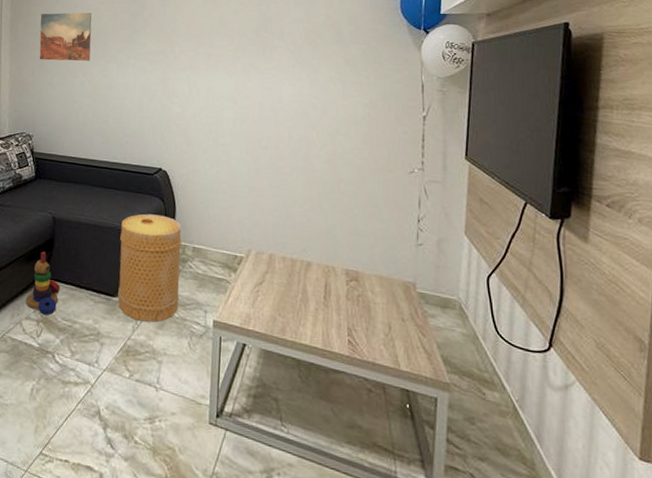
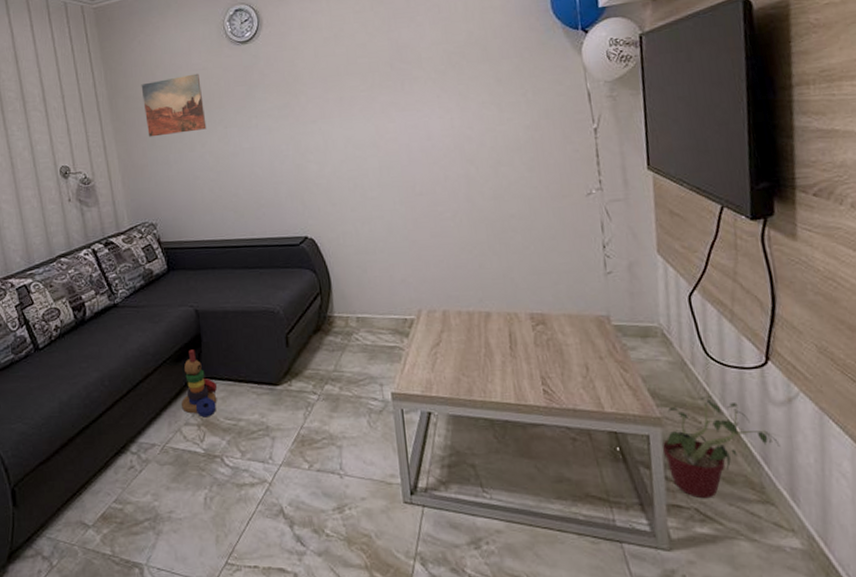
basket: present [118,214,182,322] -> none [272,288,351,407]
potted plant: none [447,370,555,466] -> present [662,395,781,499]

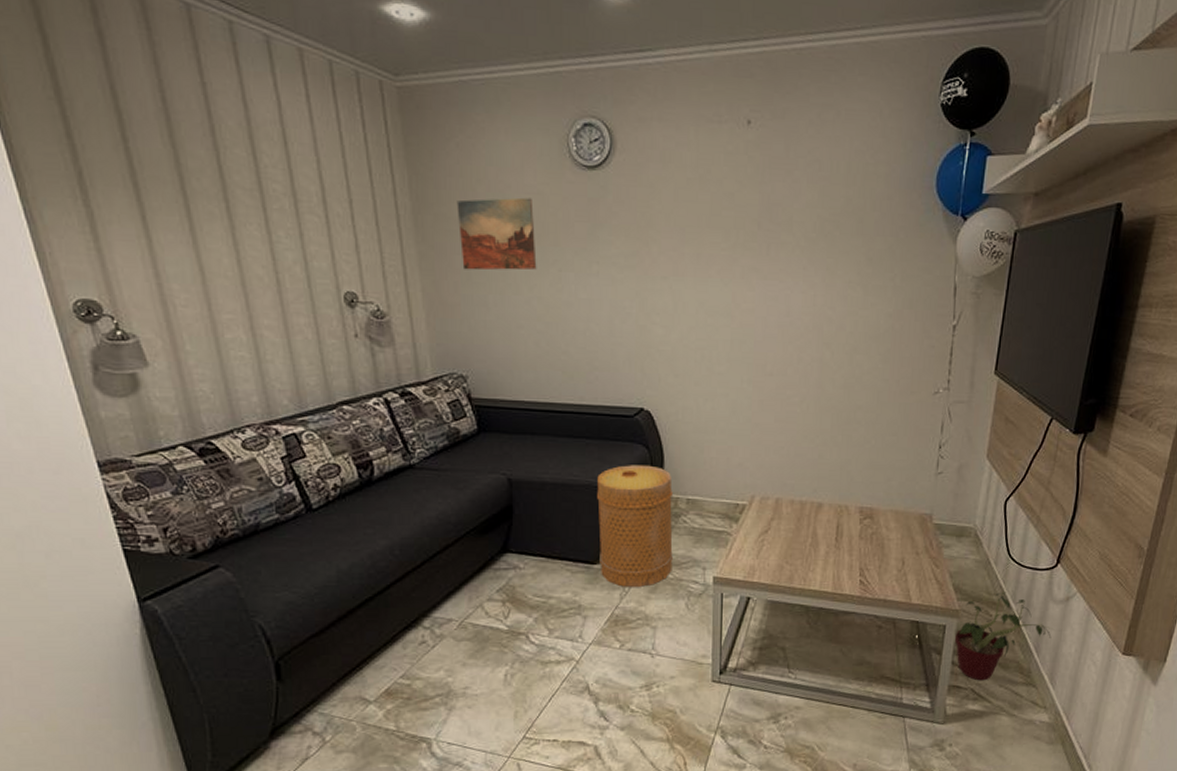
stacking toy: present [182,349,218,418] -> none [486,521,528,594]
basket: none [272,288,351,407] -> present [597,465,673,587]

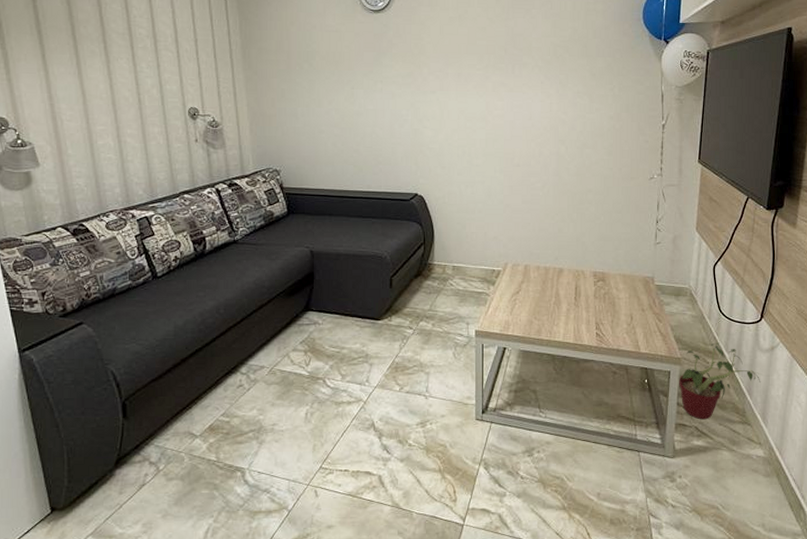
wall art: present [456,197,537,271] -> none [275,34,335,90]
basket: present [597,465,673,587] -> none [381,239,442,339]

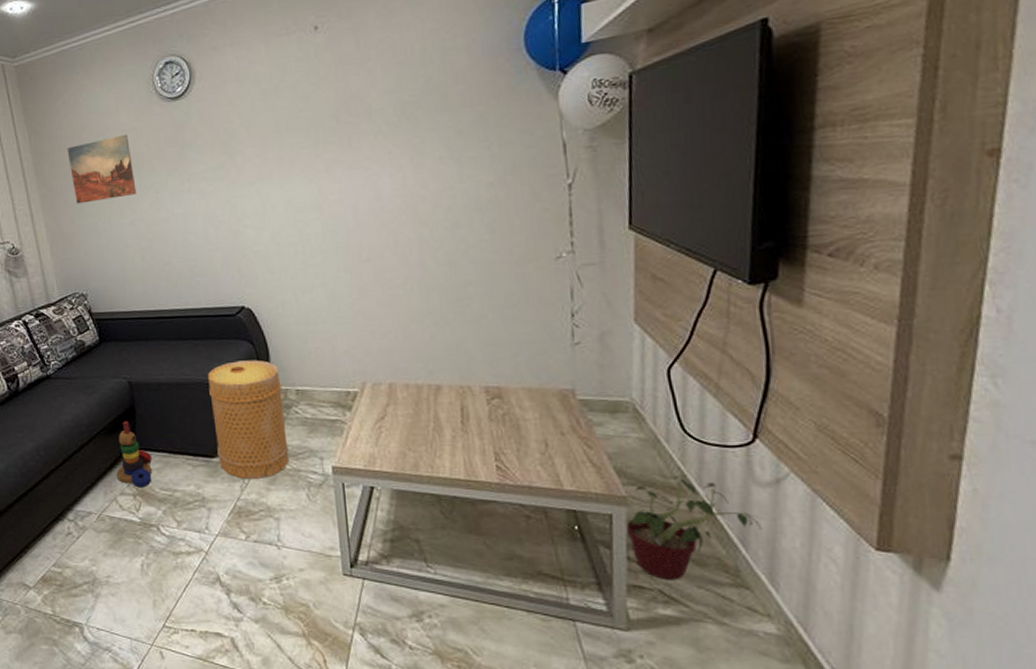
wall art: none [275,34,335,90] -> present [67,134,137,204]
stacking toy: none [291,285,325,345] -> present [117,421,153,488]
basket: none [381,239,442,339] -> present [208,360,289,479]

